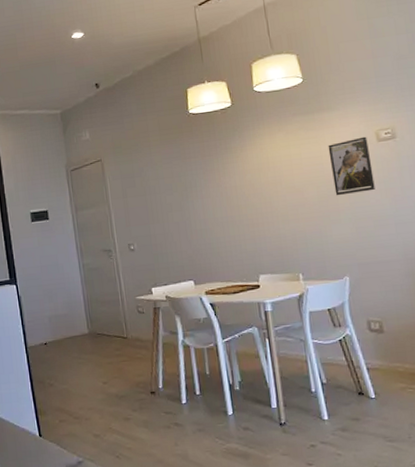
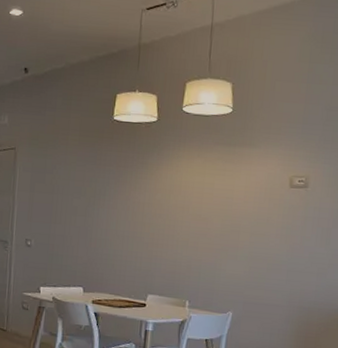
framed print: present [328,136,375,196] -> none [238,179,281,235]

